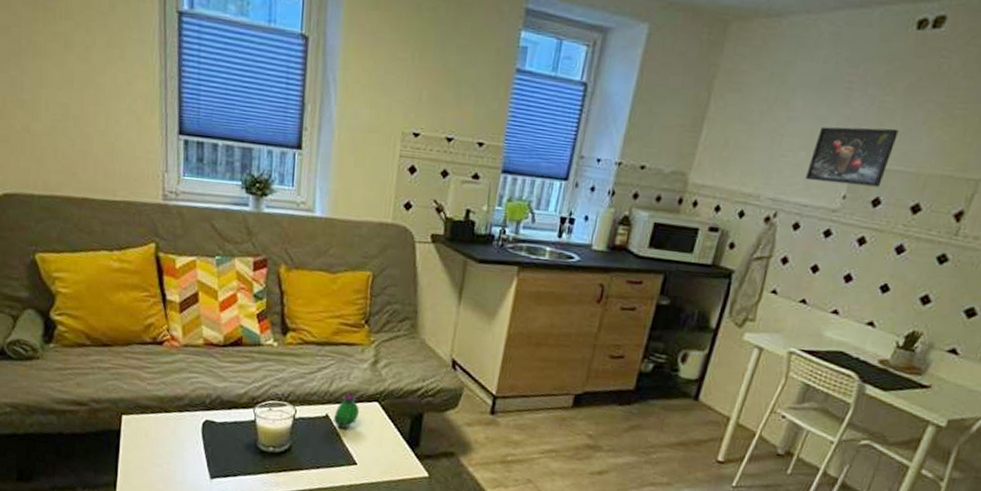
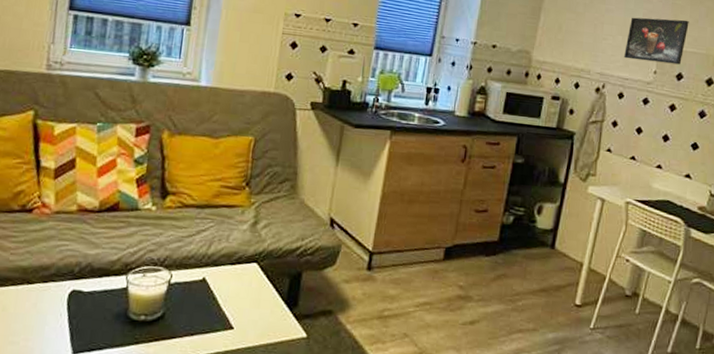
flowering cactus: present [334,392,359,429] -> none [211,254,238,293]

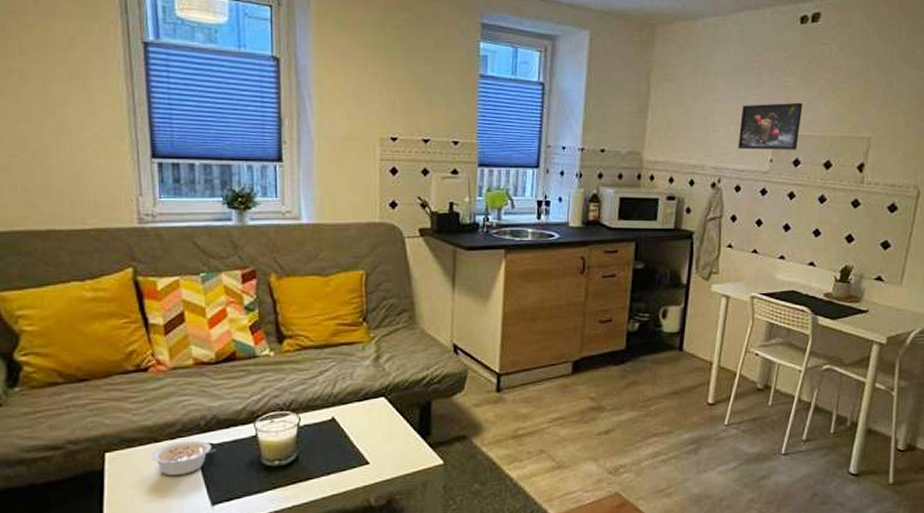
legume: none [21,285,85,320] -> present [151,440,216,476]

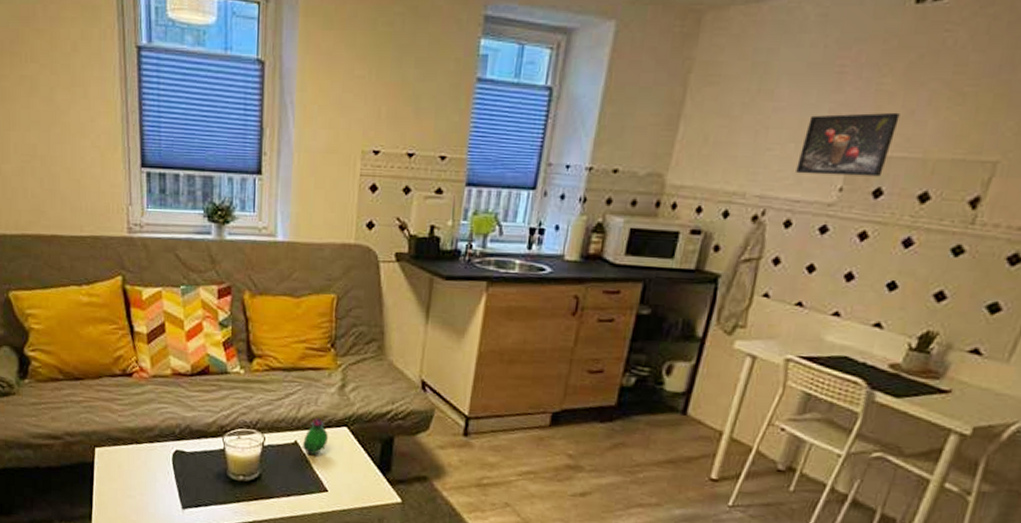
legume: present [151,440,216,476] -> none [132,445,188,477]
flowering cactus: none [341,391,366,430] -> present [303,417,328,456]

